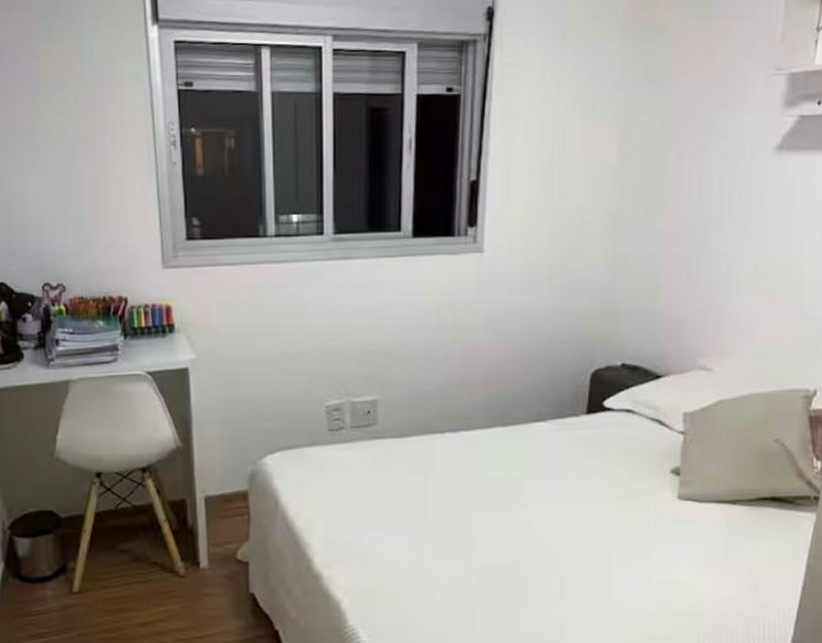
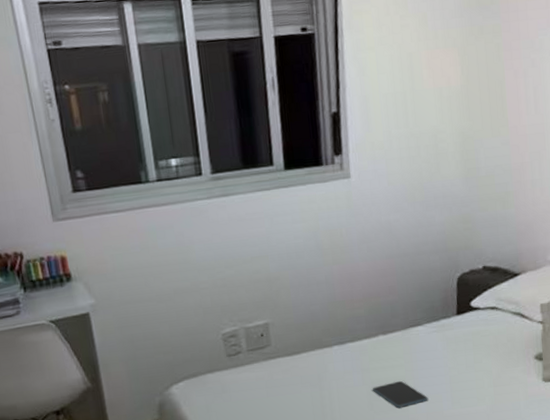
tablet: none [484,479,545,510] -> present [373,380,428,408]

